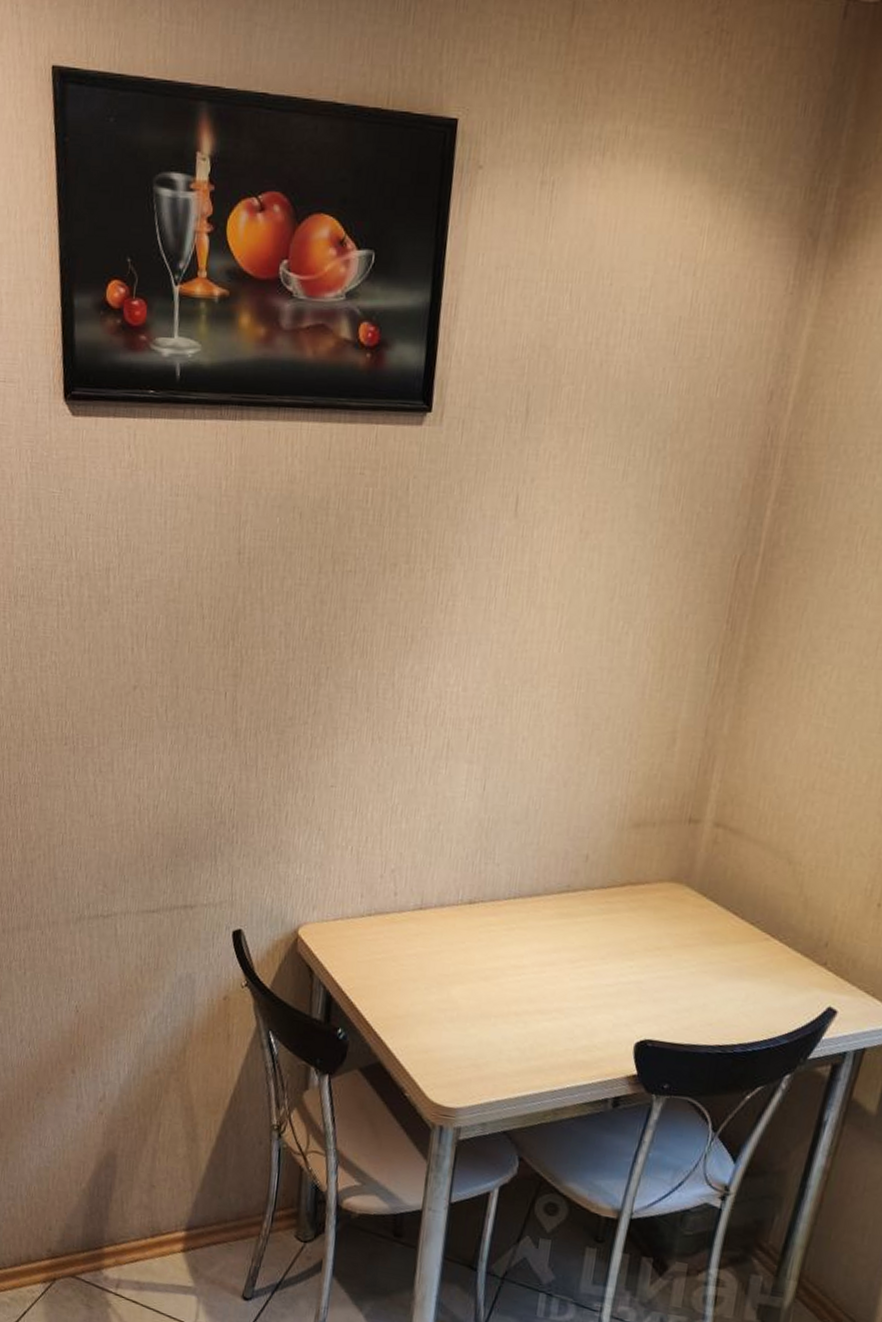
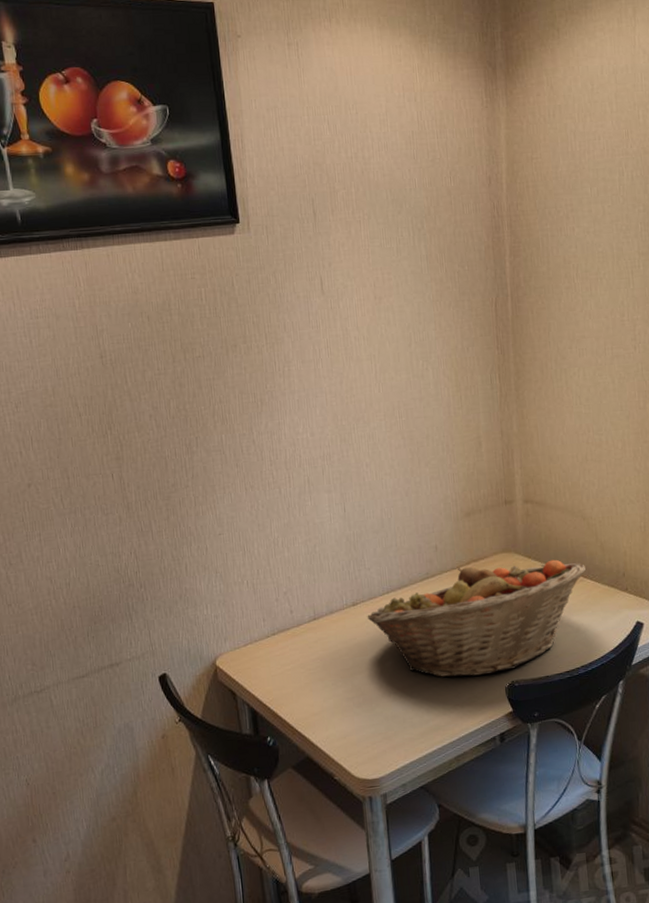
fruit basket: none [483,888,777,1026] -> present [367,559,586,678]

